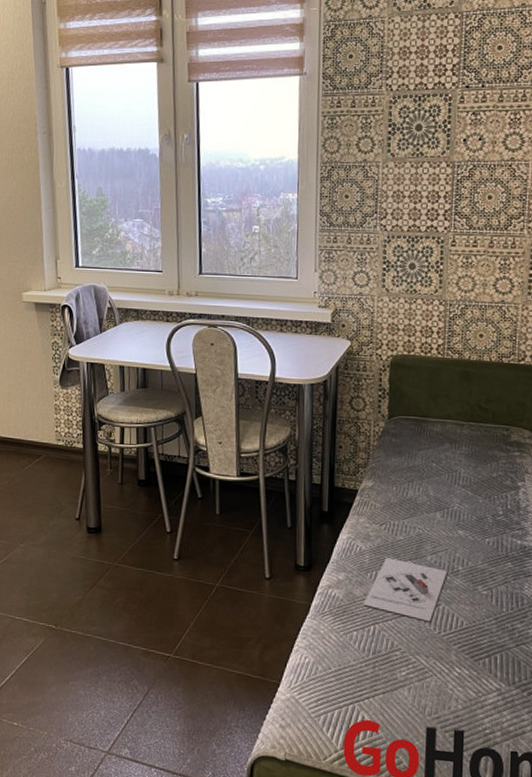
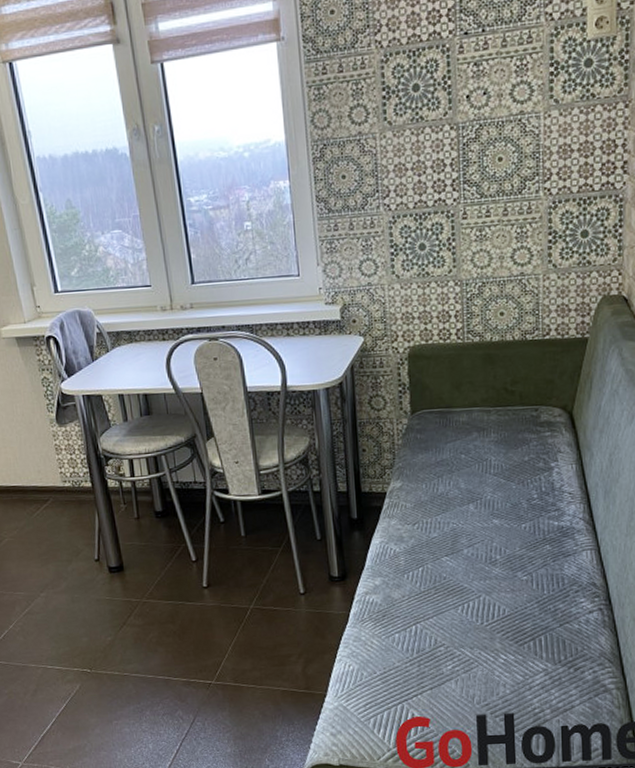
architectural model: present [363,558,448,622] -> none [402,556,486,615]

